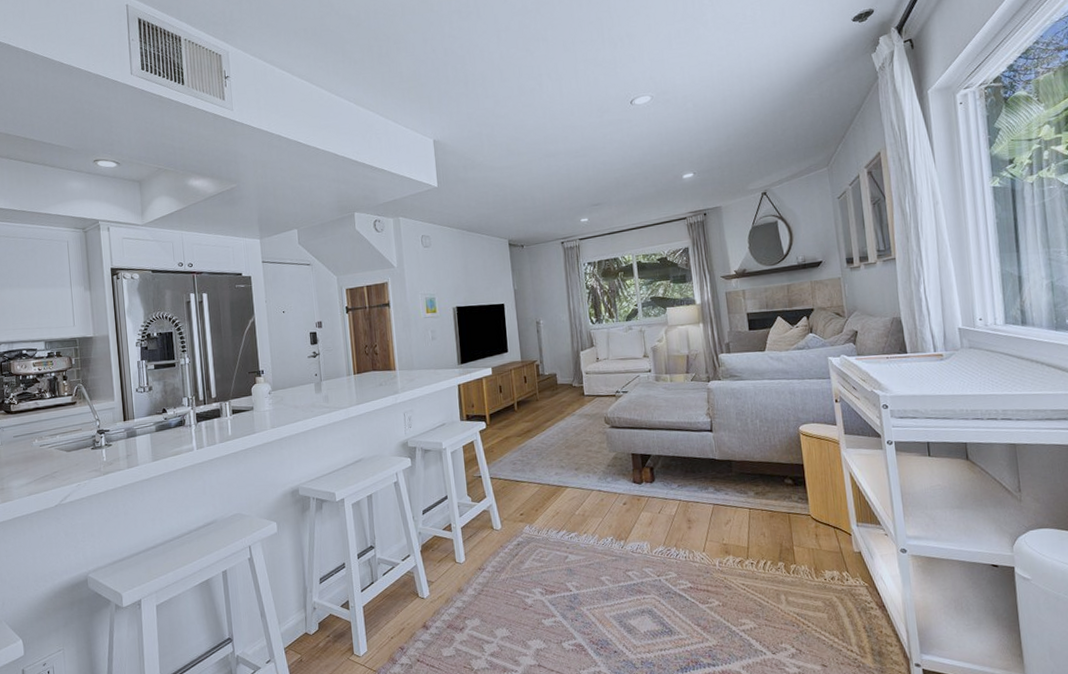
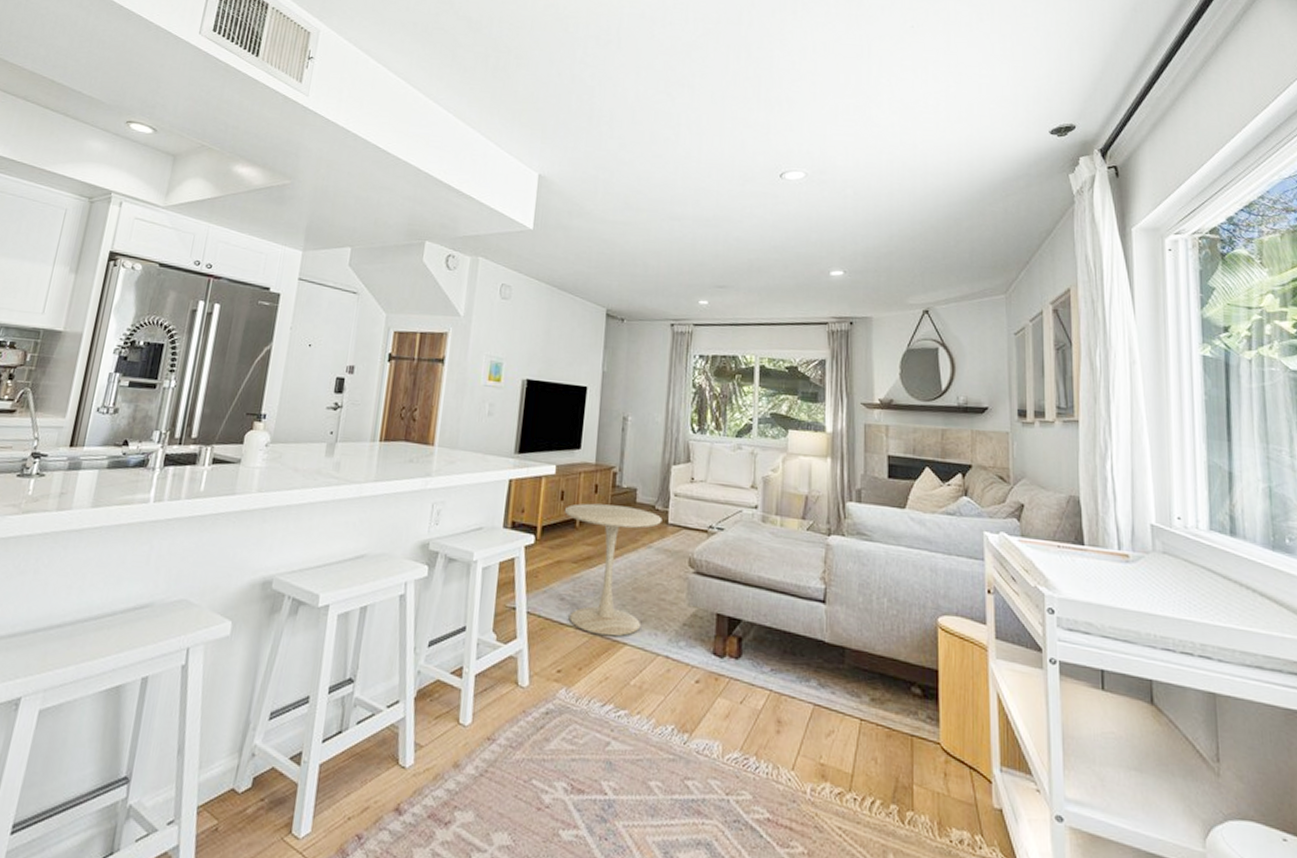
side table: none [504,388,580,485] -> present [564,503,663,637]

